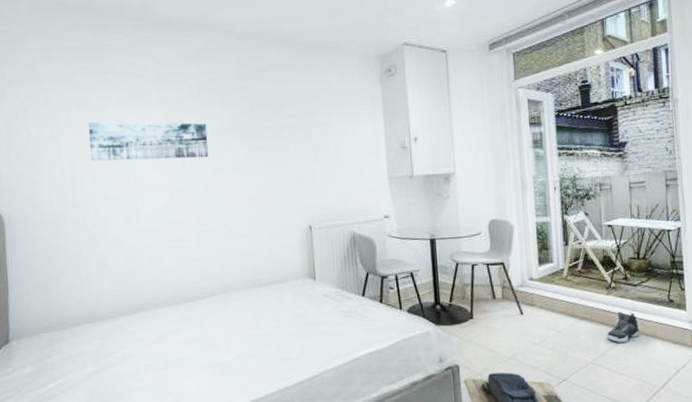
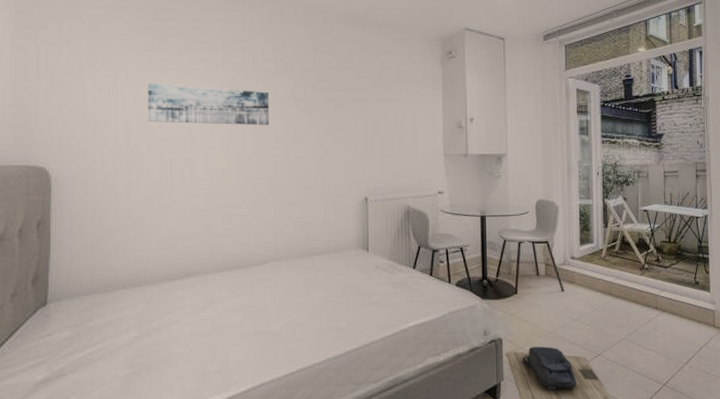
sneaker: present [606,311,640,343] -> none [638,291,669,321]

